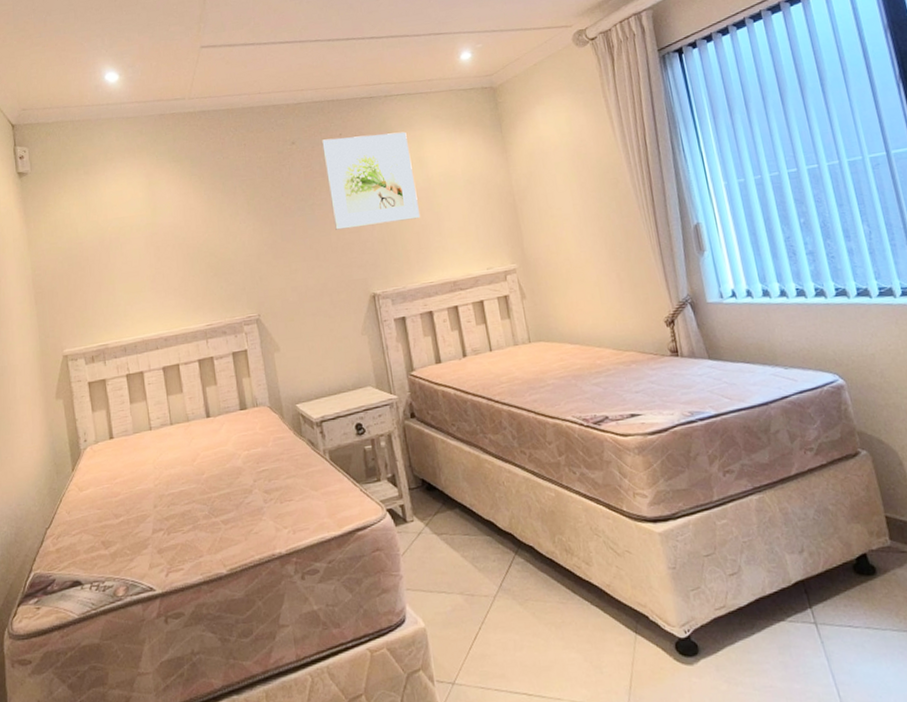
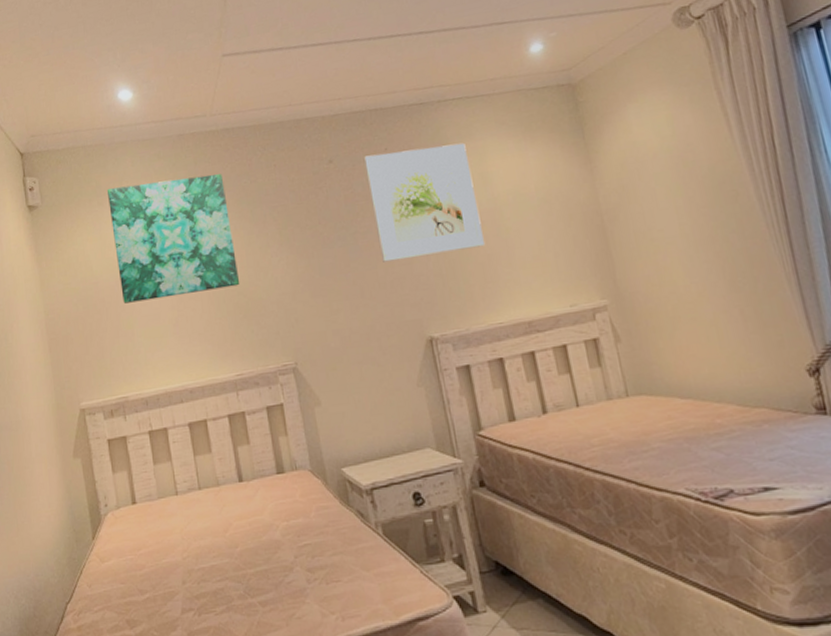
wall art: none [93,150,212,262] -> present [108,174,240,304]

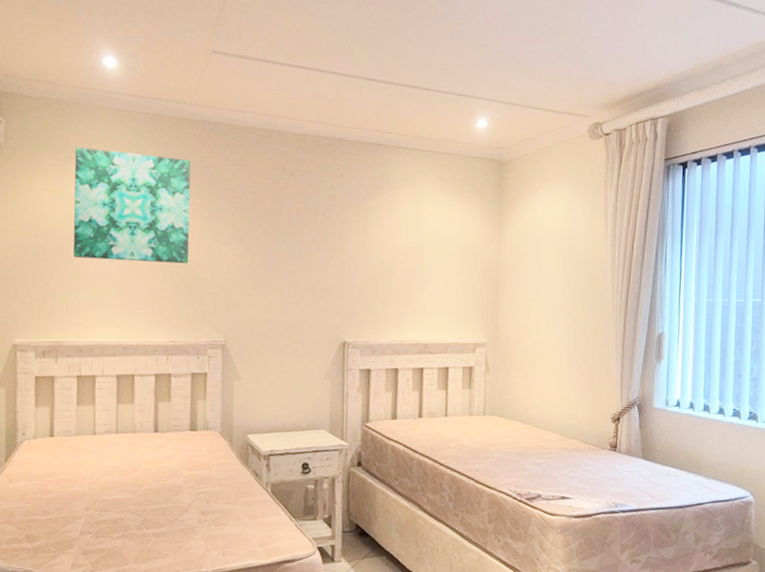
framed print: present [363,143,485,262] -> none [318,177,408,276]

